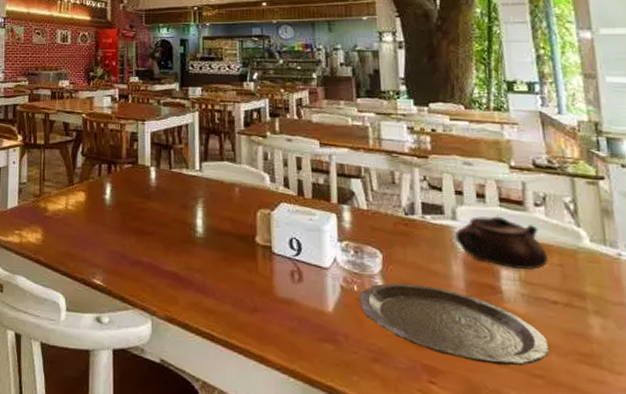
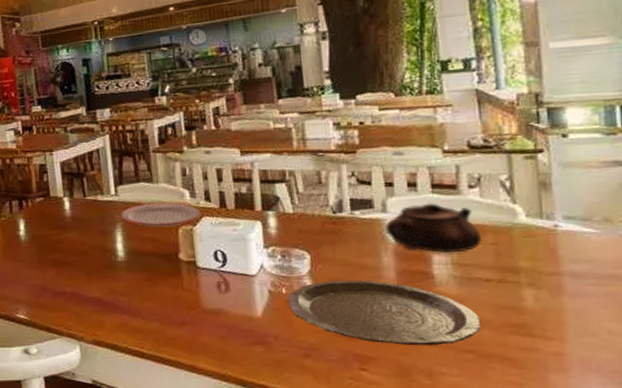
plate: none [202,183,279,209] -> present [120,202,201,228]

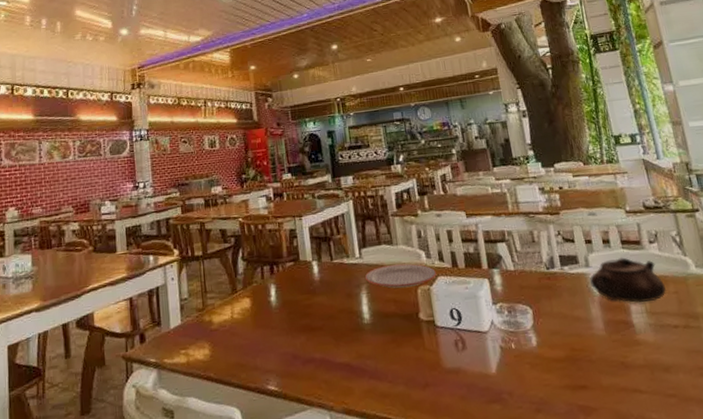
plate: present [288,279,482,346] -> none [517,331,678,394]

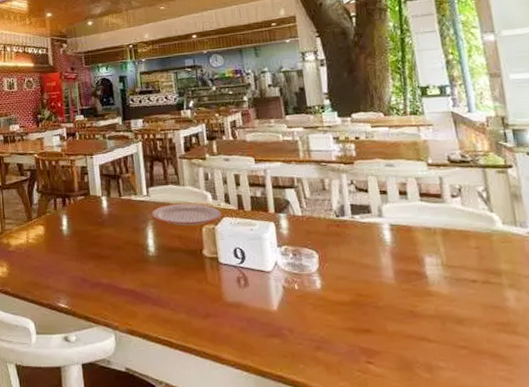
teapot: present [590,257,667,303] -> none [382,210,467,255]

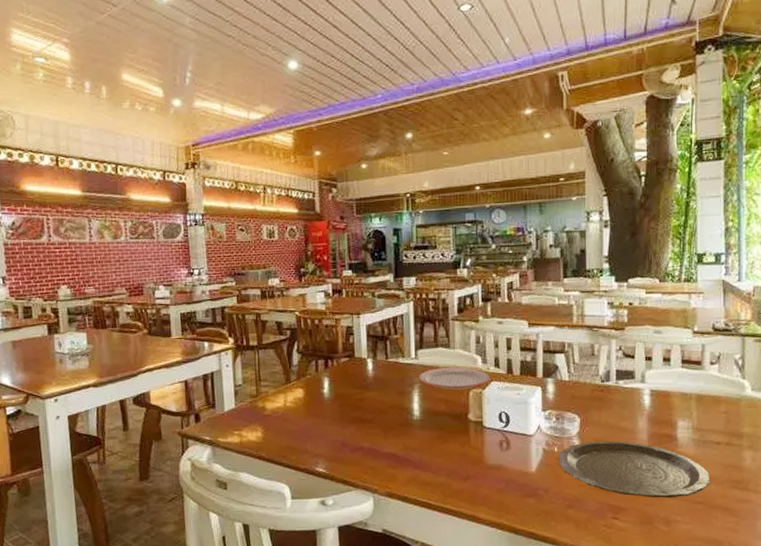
plate: none [300,278,472,341] -> present [559,440,710,498]

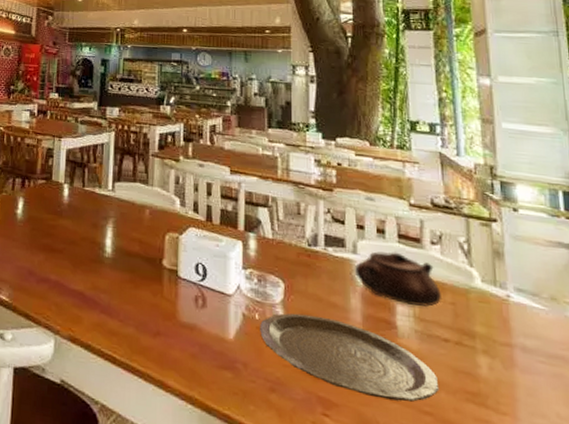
plate: present [418,367,490,390] -> none [113,204,188,232]
teapot: none [643,376,717,419] -> present [355,251,443,308]

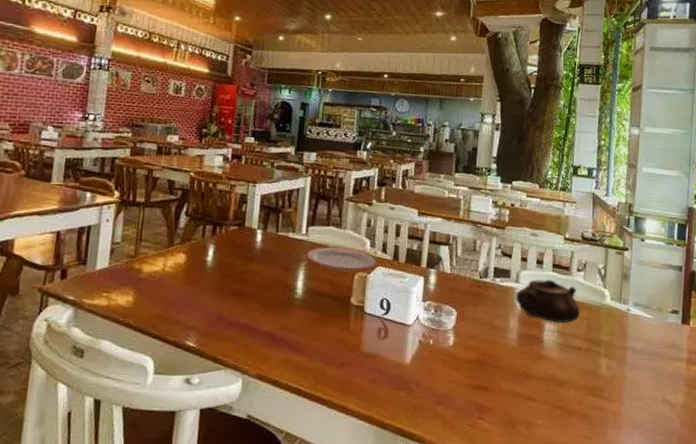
plate: none [113,204,188,232] -> present [306,247,376,272]
plate: present [260,313,440,402] -> none [433,336,570,401]

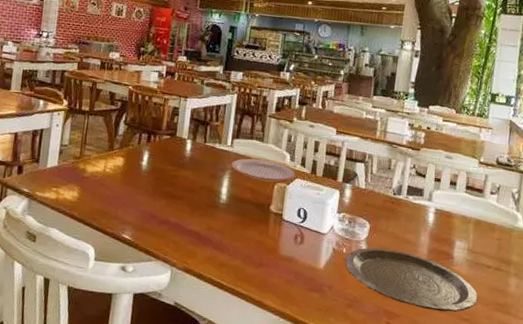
plate: none [433,336,570,401] -> present [345,247,478,312]
teapot: present [516,279,581,324] -> none [428,199,492,243]

